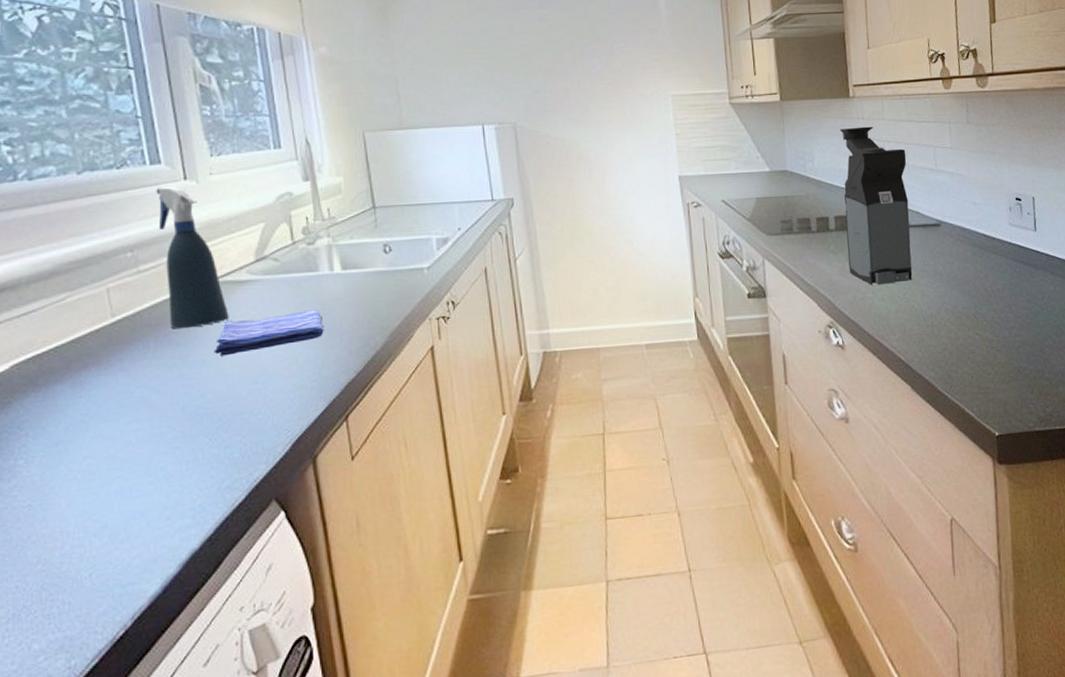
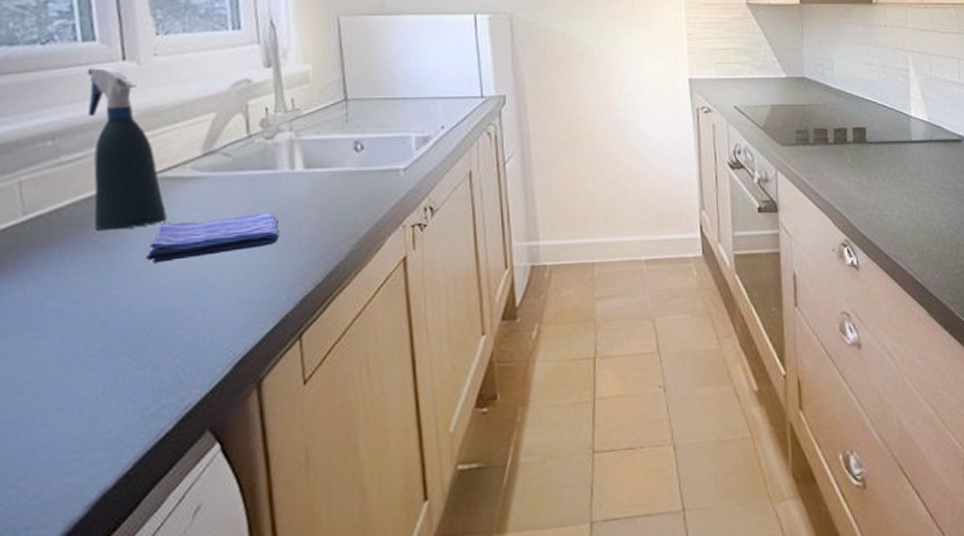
coffee maker: present [839,126,912,286] -> none [860,35,932,203]

